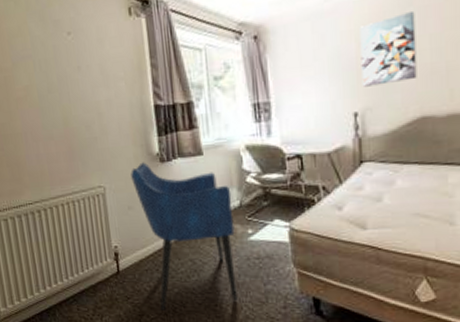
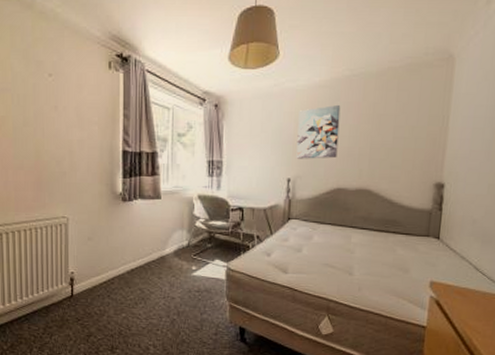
armchair: present [131,162,238,310] -> none [94,199,182,332]

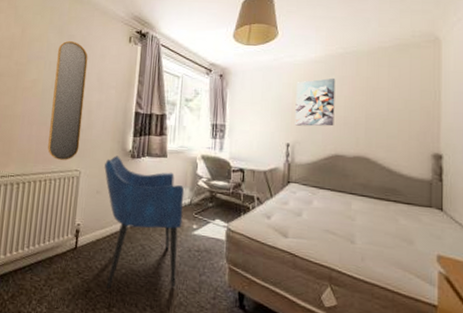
home mirror: none [26,69,64,207] -> present [47,41,88,160]
armchair: none [94,199,182,332] -> present [104,155,185,289]

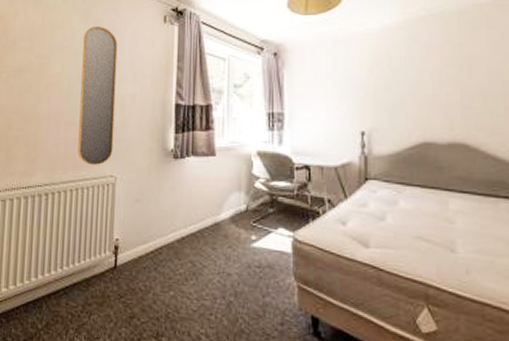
armchair: present [104,155,185,289] -> none [143,156,239,315]
wall art: present [295,77,336,126] -> none [369,47,420,109]

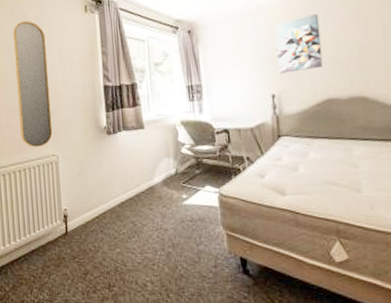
wall art: none [369,47,420,109] -> present [274,13,323,74]

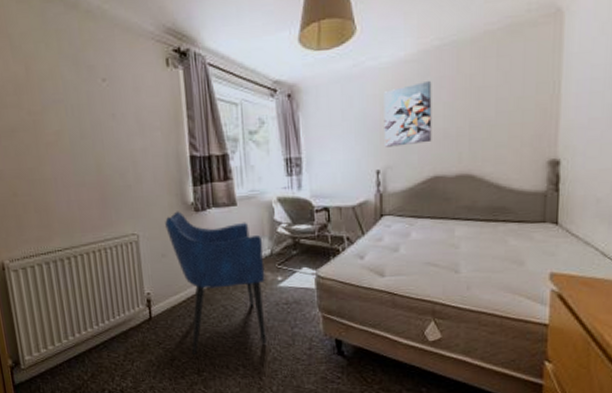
home mirror: present [13,21,53,147] -> none [78,74,131,225]
armchair: none [81,134,173,269] -> present [165,211,266,355]

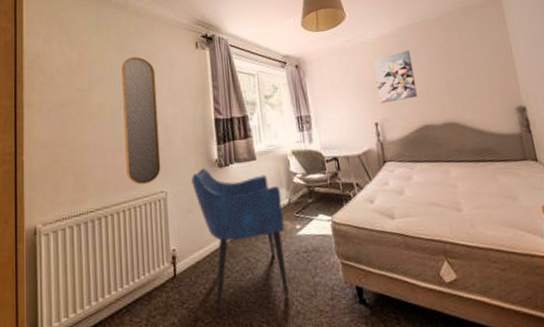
home mirror: none [78,74,131,225] -> present [121,56,161,185]

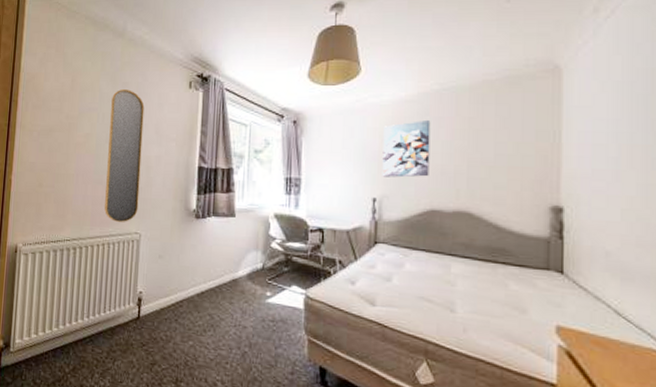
armchair: present [191,168,289,314] -> none [166,216,256,362]

